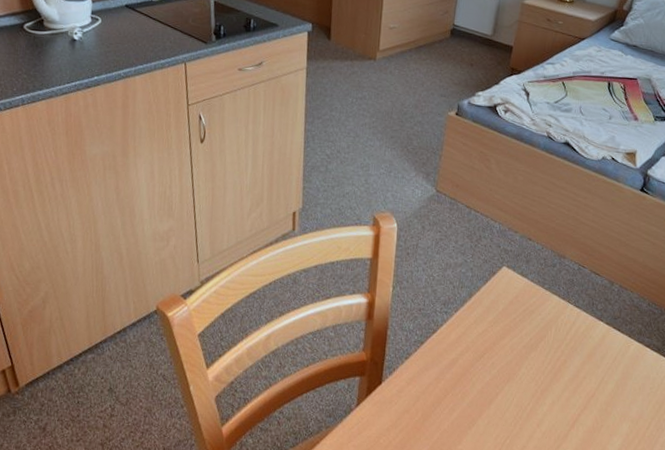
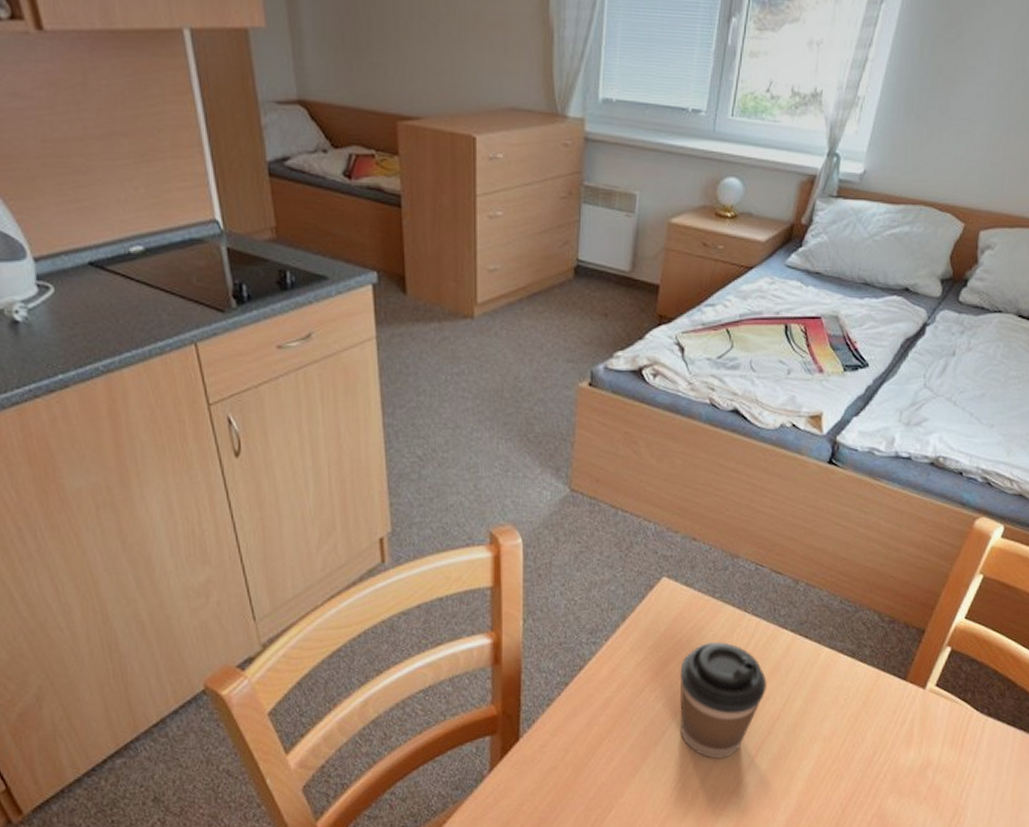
coffee cup: none [510,324,585,424] -> present [679,641,767,759]

